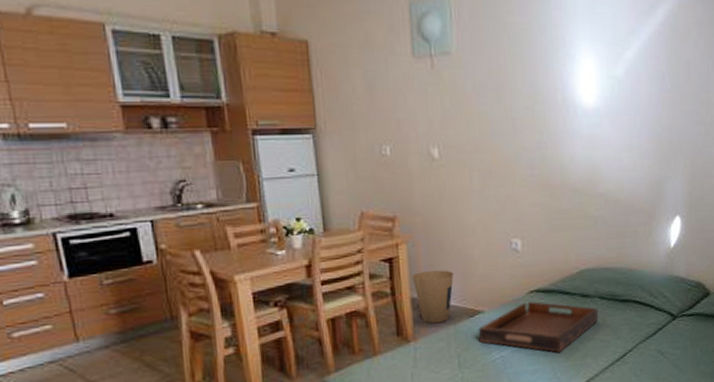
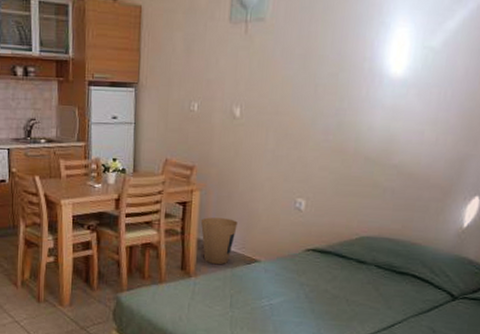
serving tray: present [479,301,599,353] -> none [252,259,373,311]

